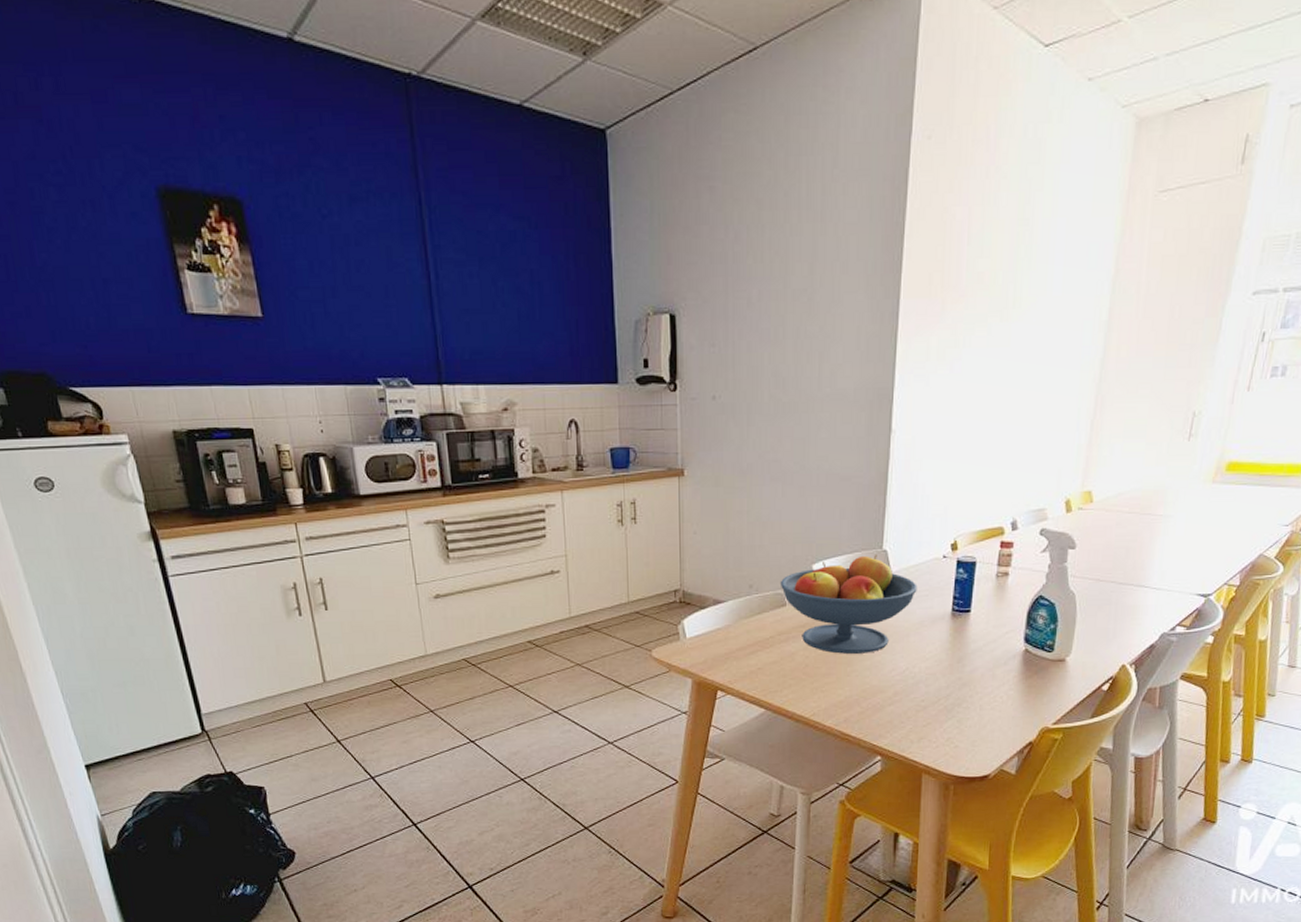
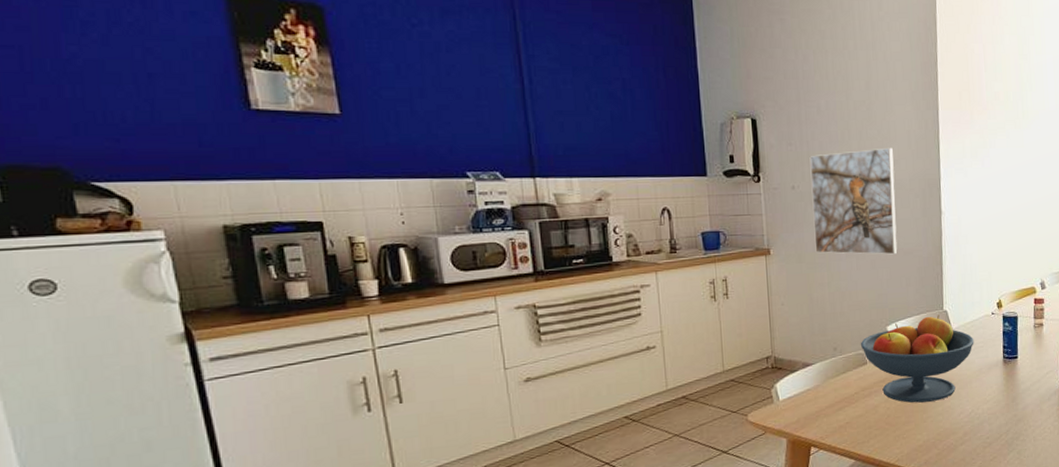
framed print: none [735,348,836,481] -> present [809,147,898,255]

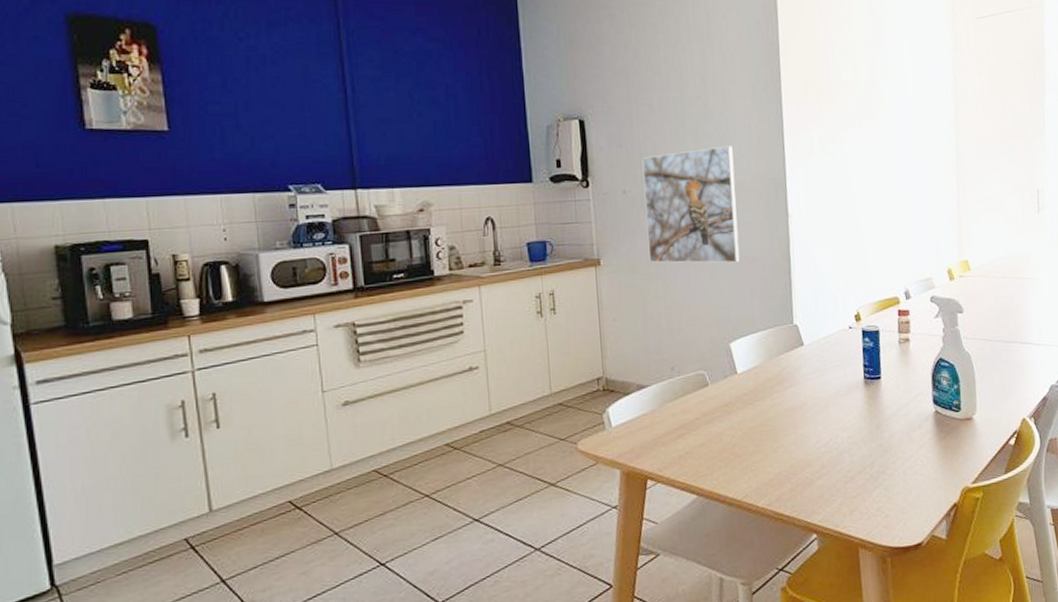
fruit bowl: present [860,314,974,403] -> none [700,329,830,430]

